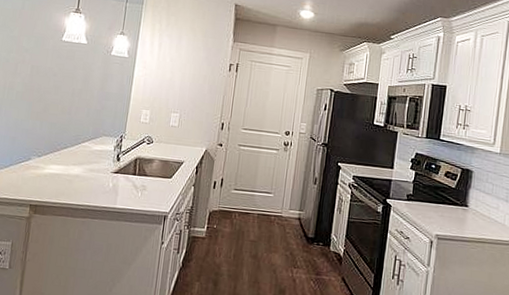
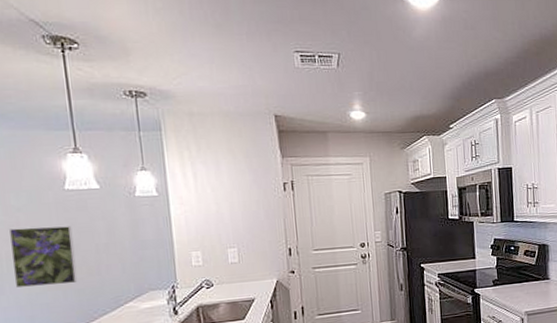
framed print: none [9,64,60,118] -> present [10,226,78,288]

